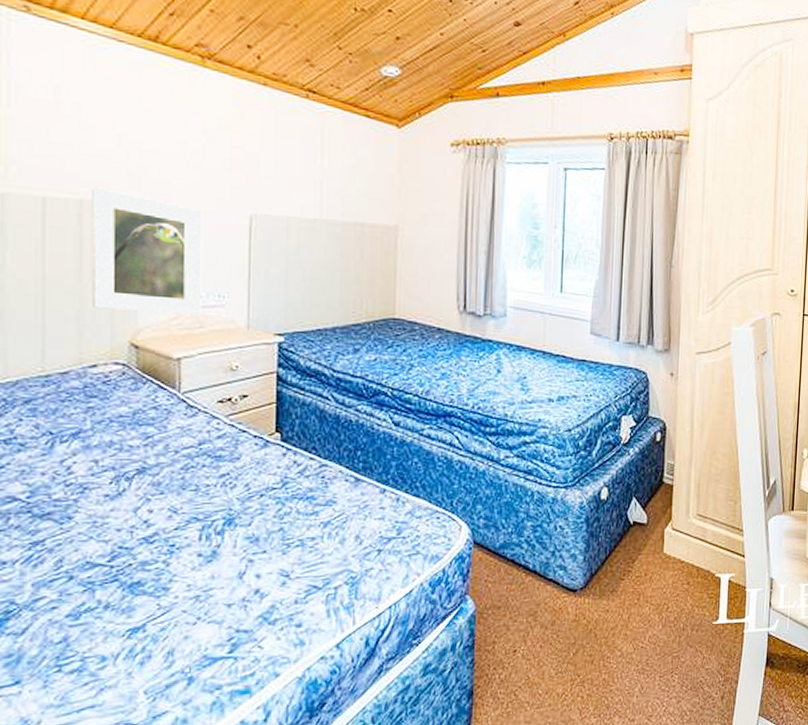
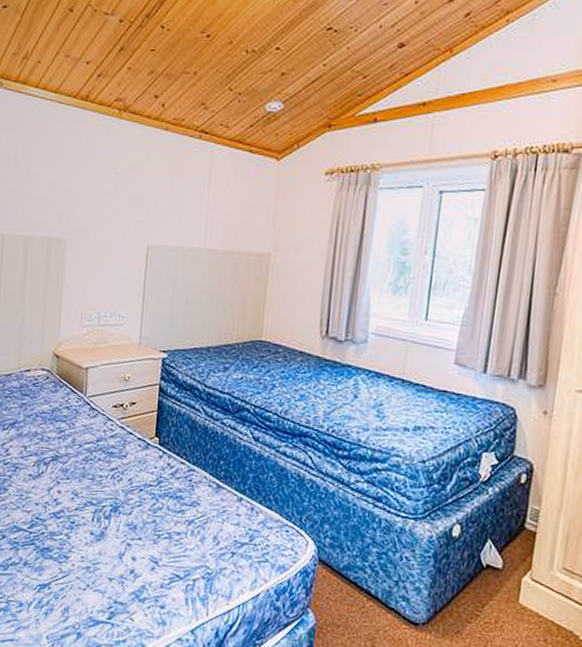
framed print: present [91,187,203,316] -> none [29,225,111,332]

